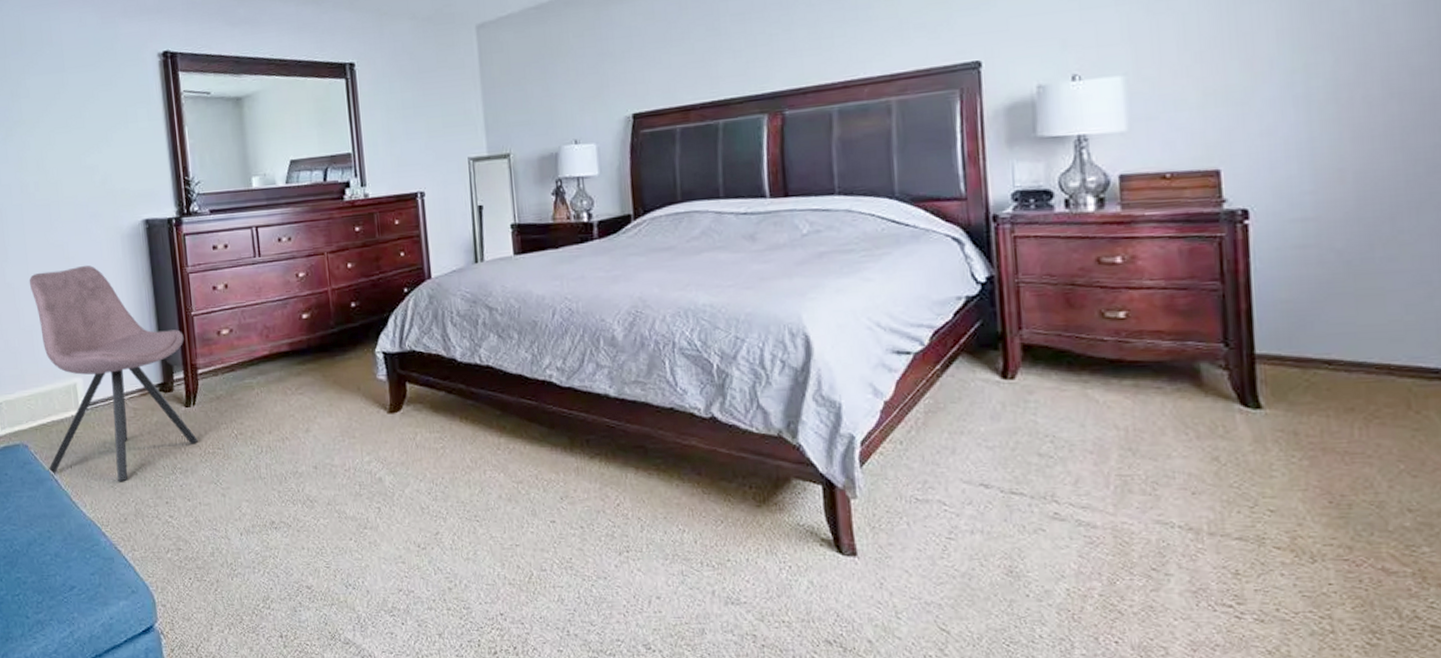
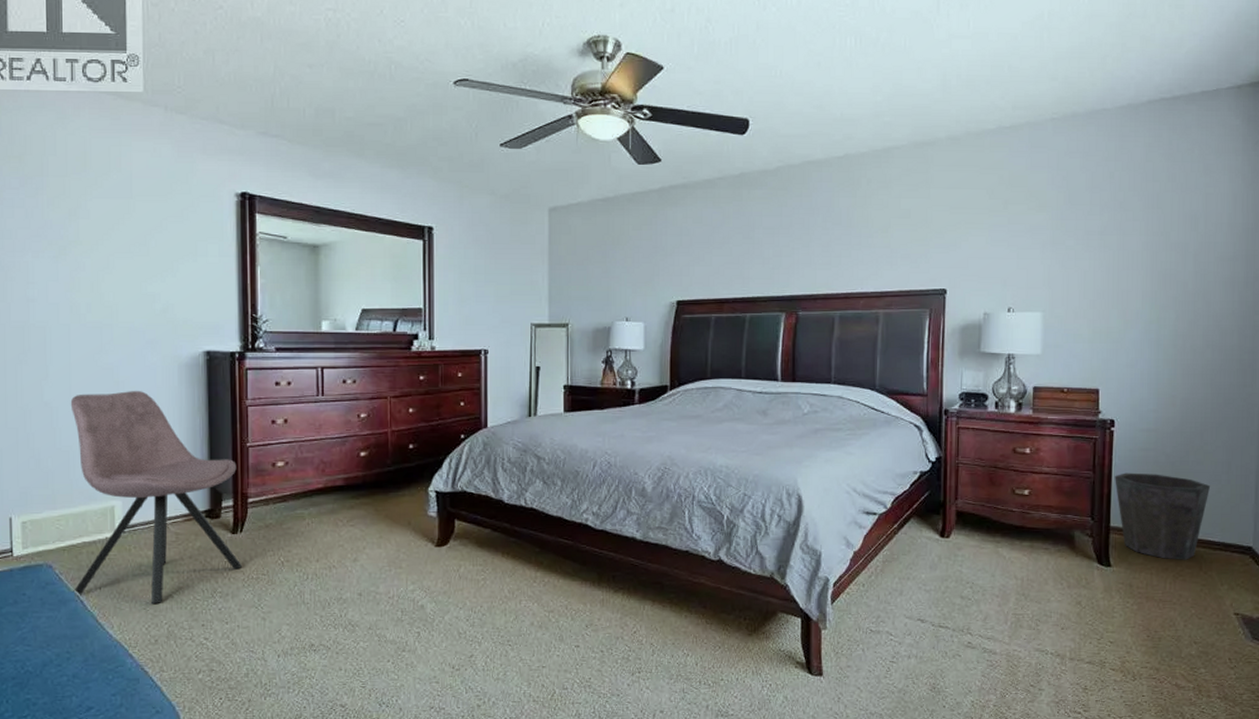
waste bin: none [1256,278,1415,396] -> present [1115,472,1211,560]

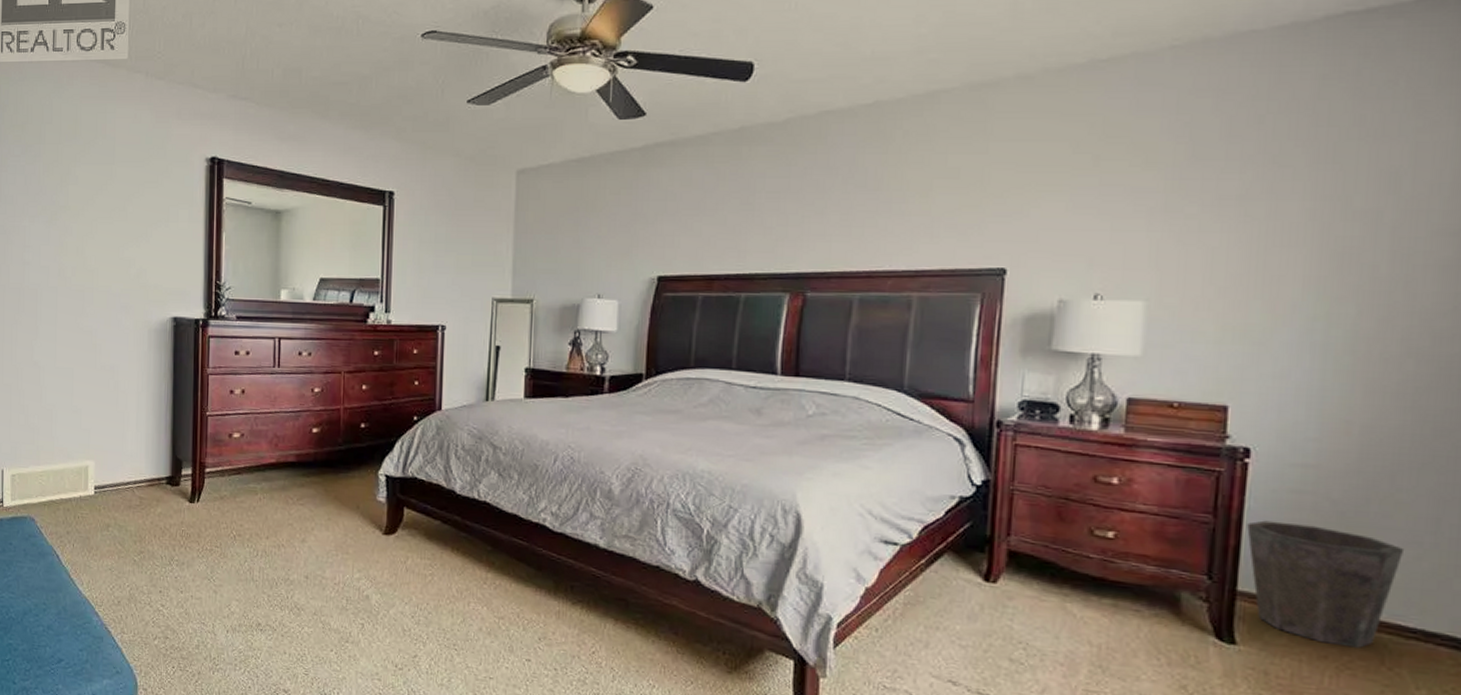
chair: present [70,390,242,605] -> none [50,353,197,566]

